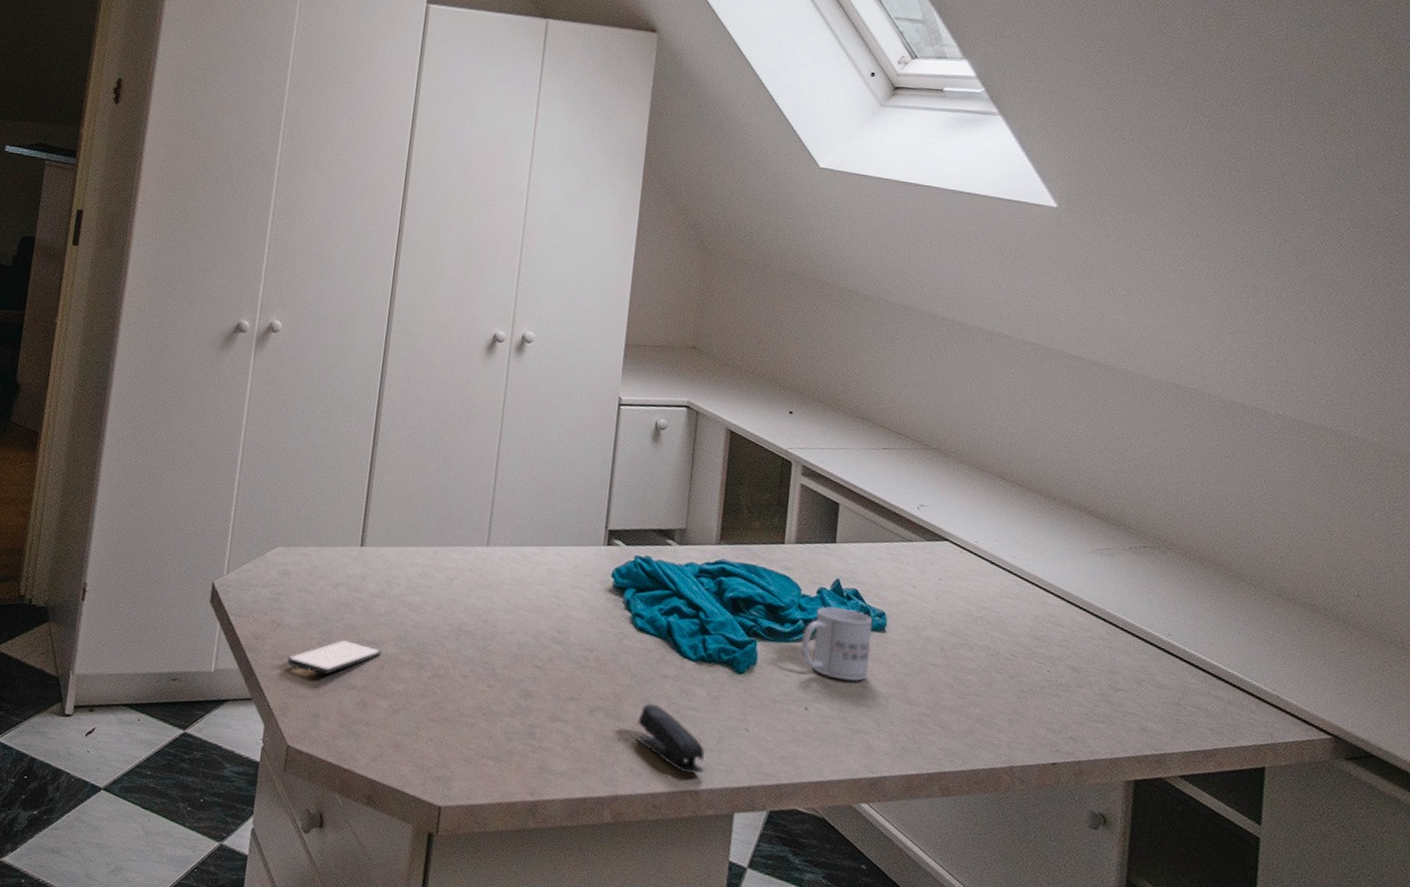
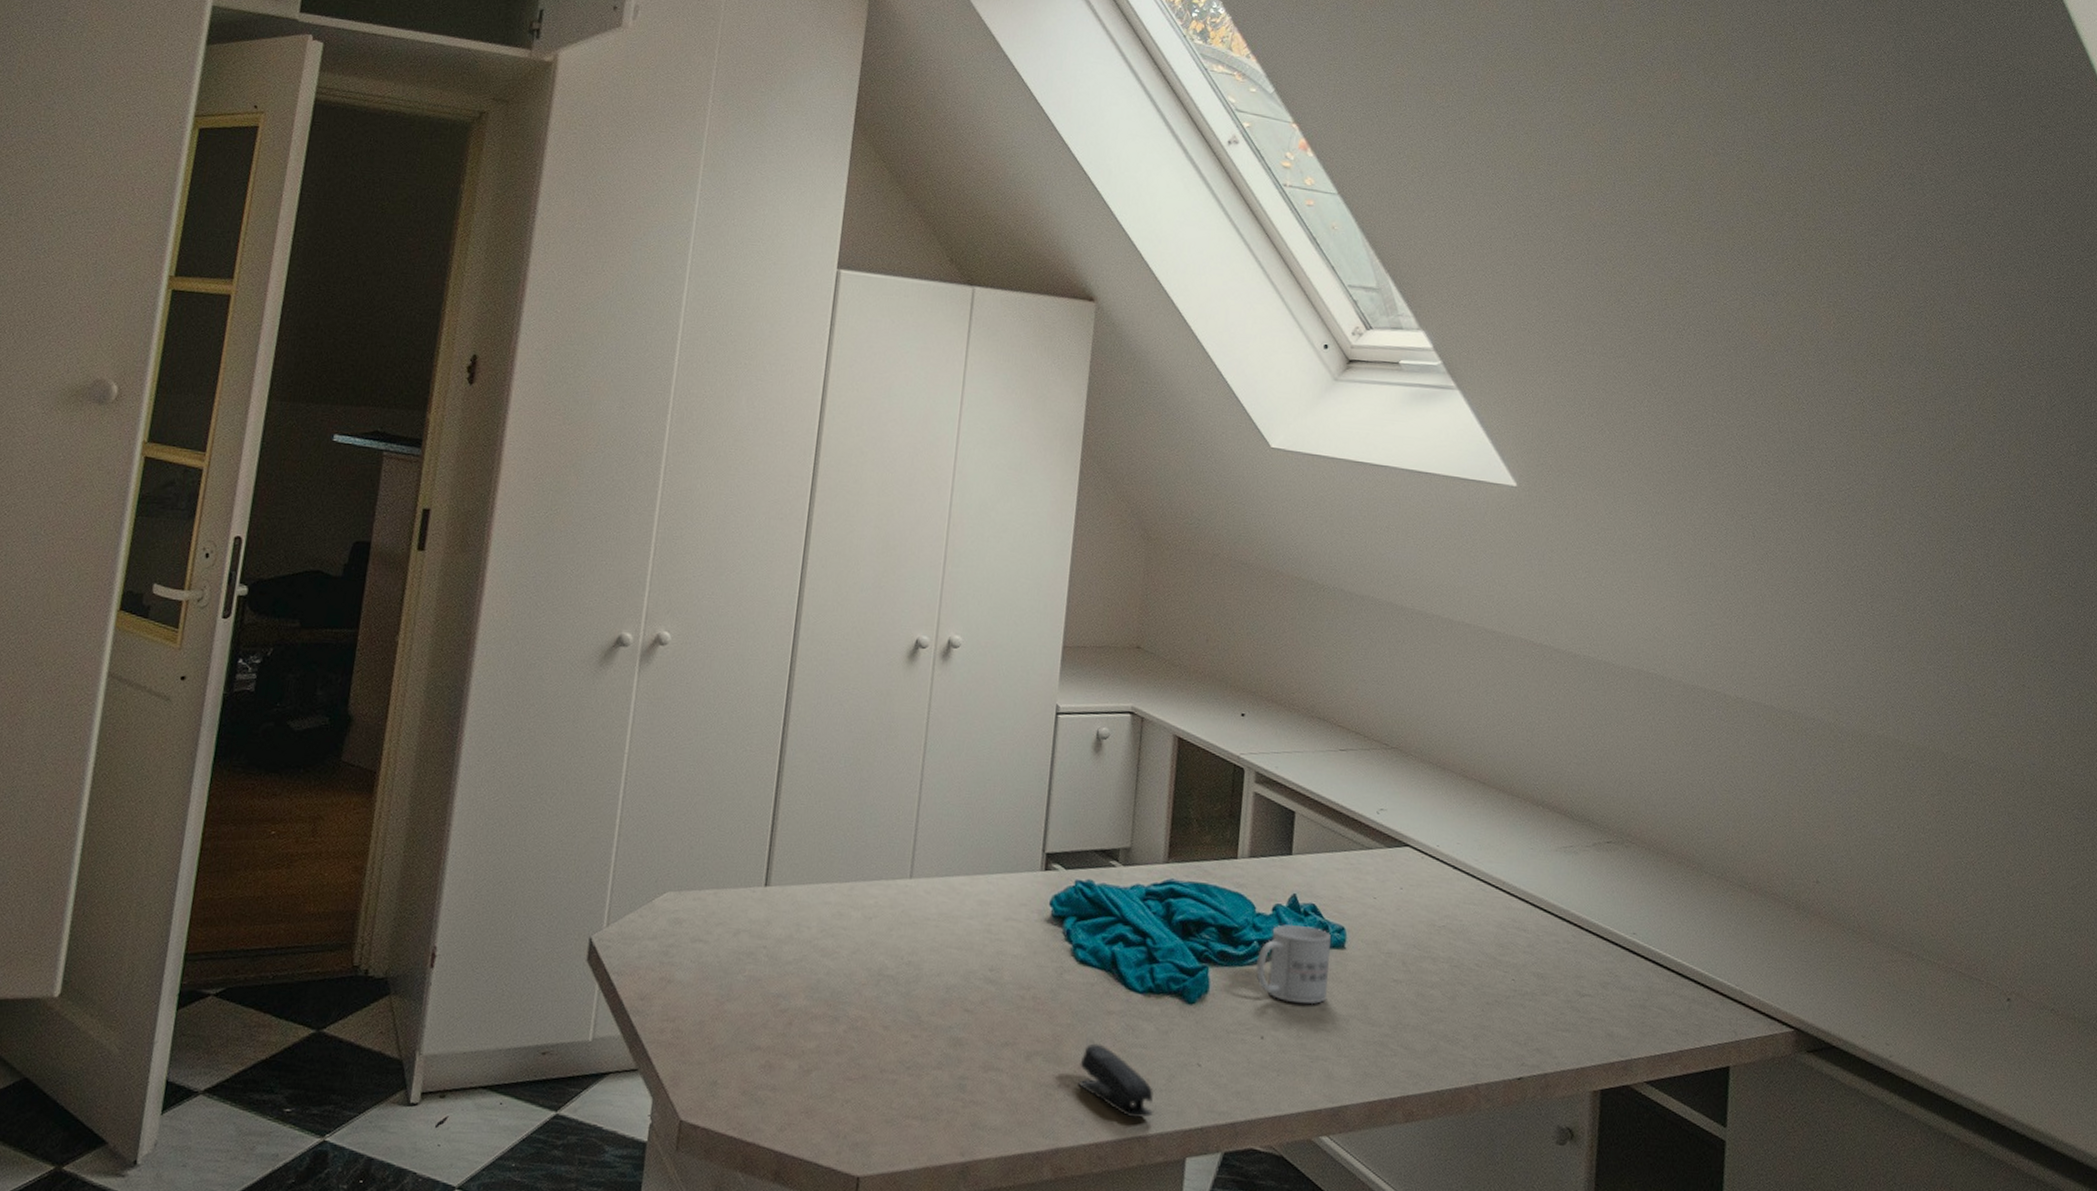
smartphone: present [287,640,382,676] -> none [680,995,790,1037]

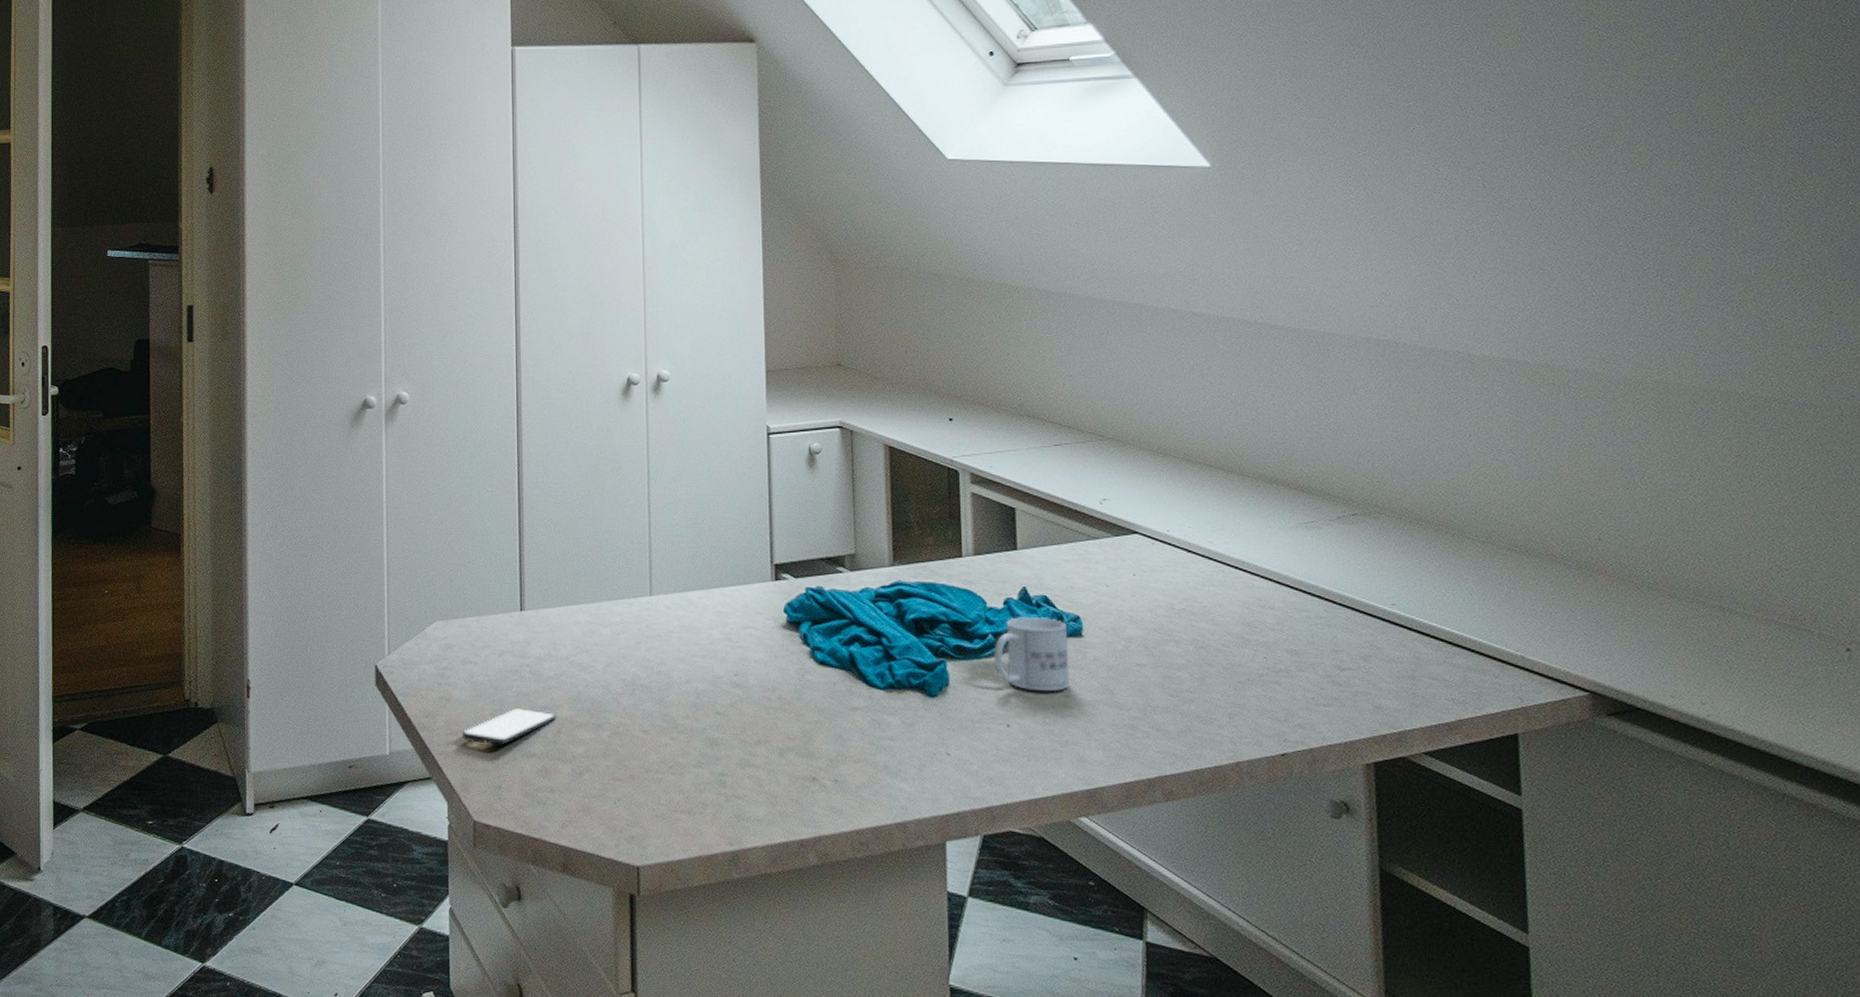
smartphone: none [680,995,790,1037] -> present [462,708,557,746]
stapler: present [1078,1043,1153,1118] -> none [831,738,908,805]

